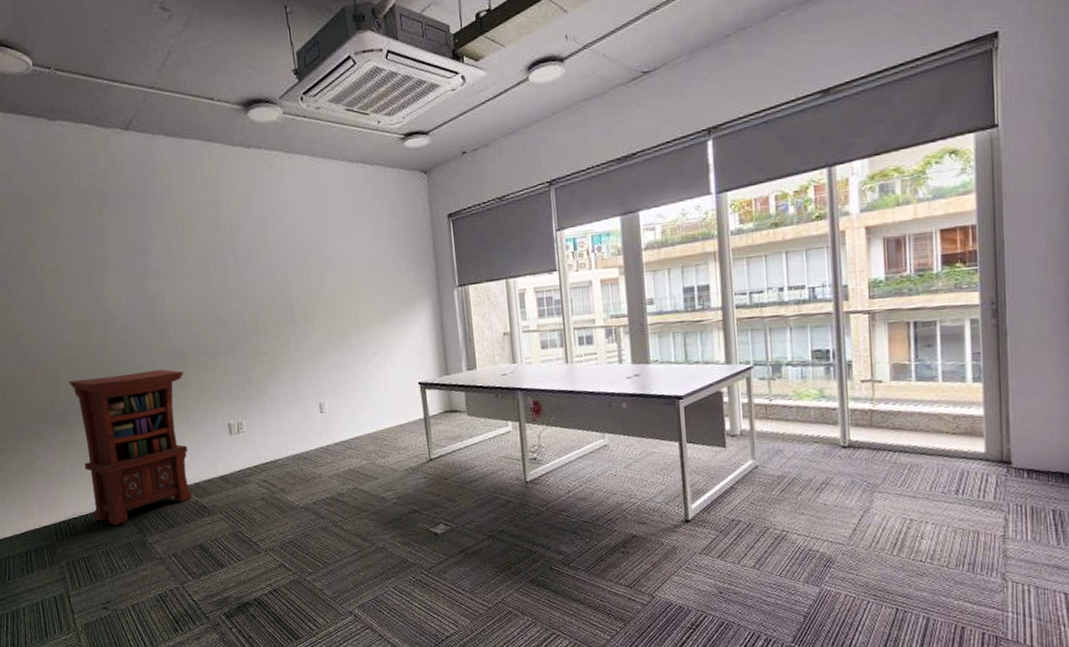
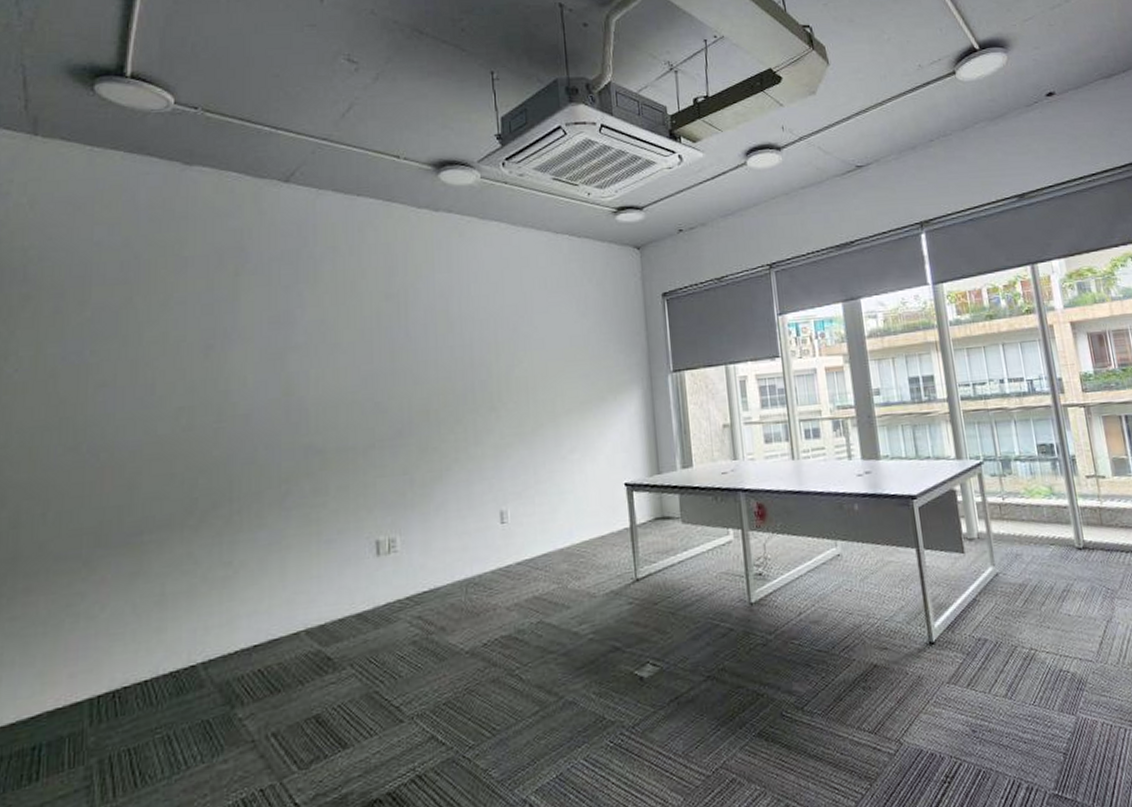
lectern: present [68,369,192,525] -> none [151,469,322,695]

